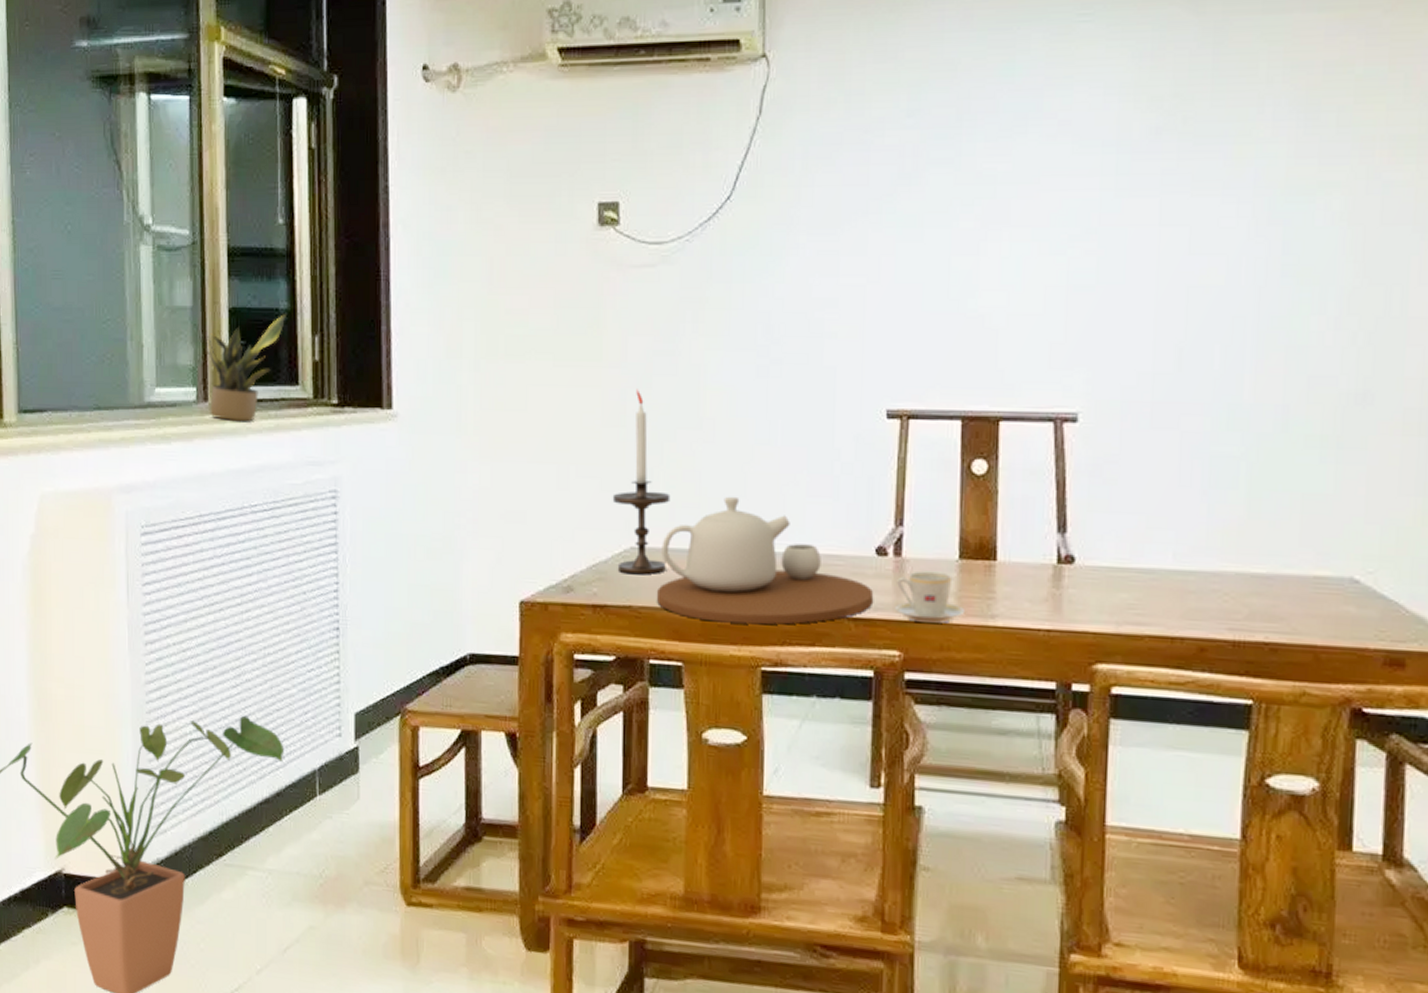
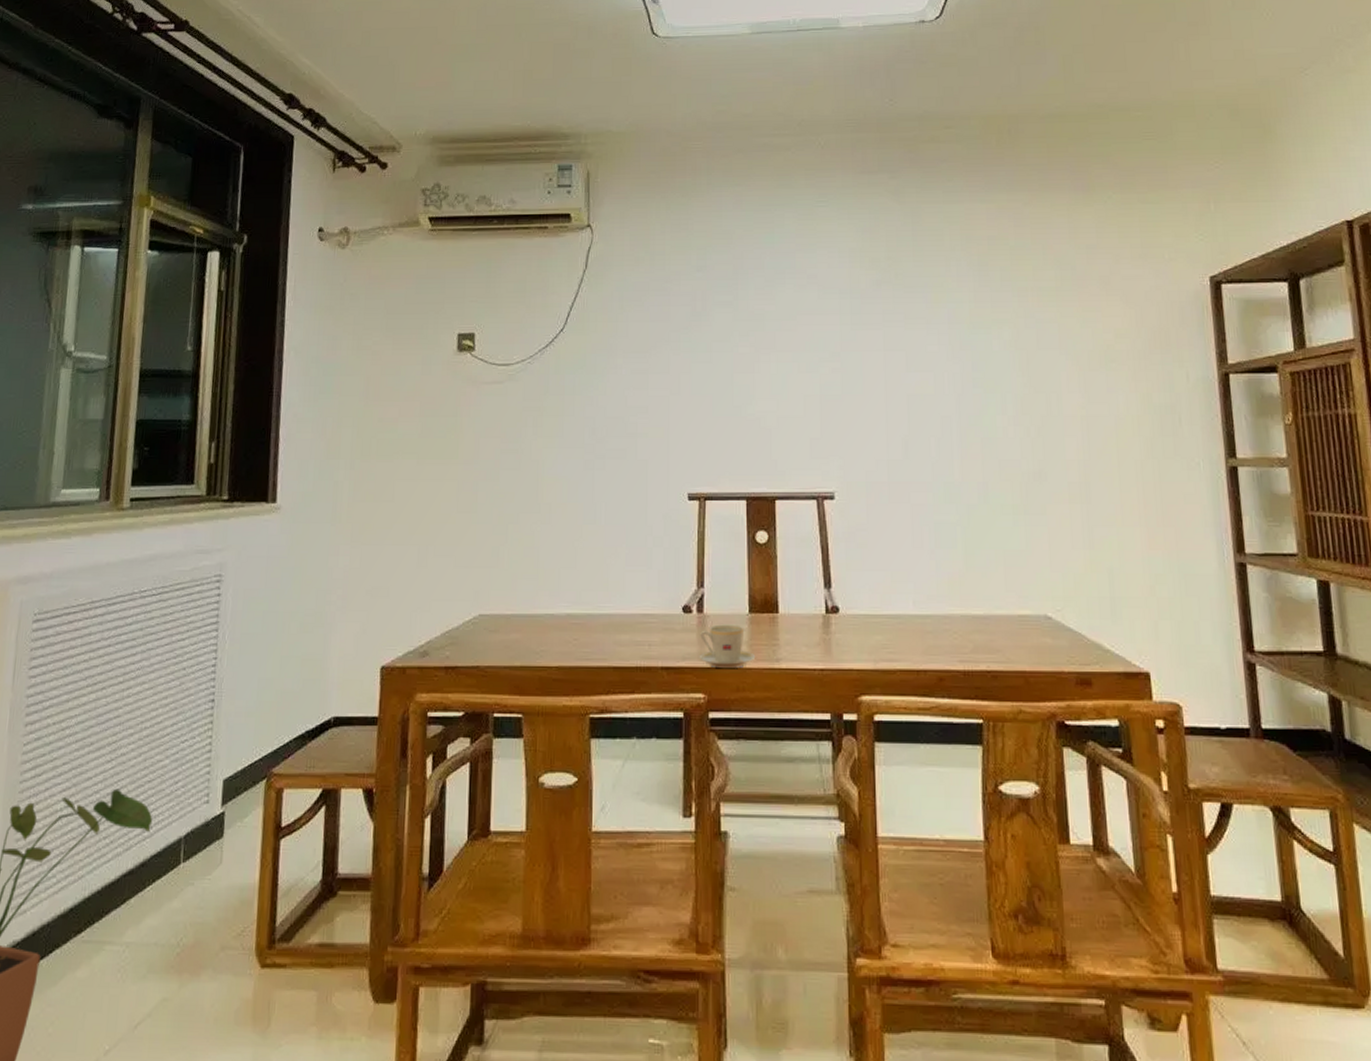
potted plant: present [207,314,288,422] -> none [110,425,189,517]
candlestick: present [612,389,671,575] -> none [464,481,514,639]
tea set: present [656,496,874,625] -> none [500,568,682,677]

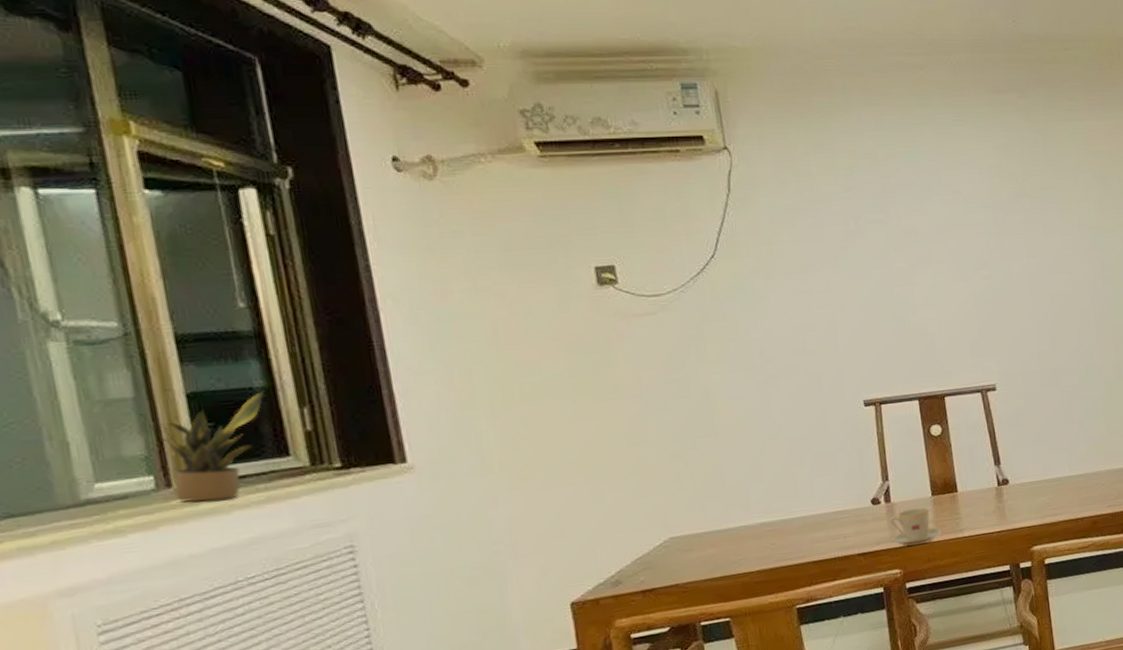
potted plant: none [110,425,189,517] -> present [160,391,265,502]

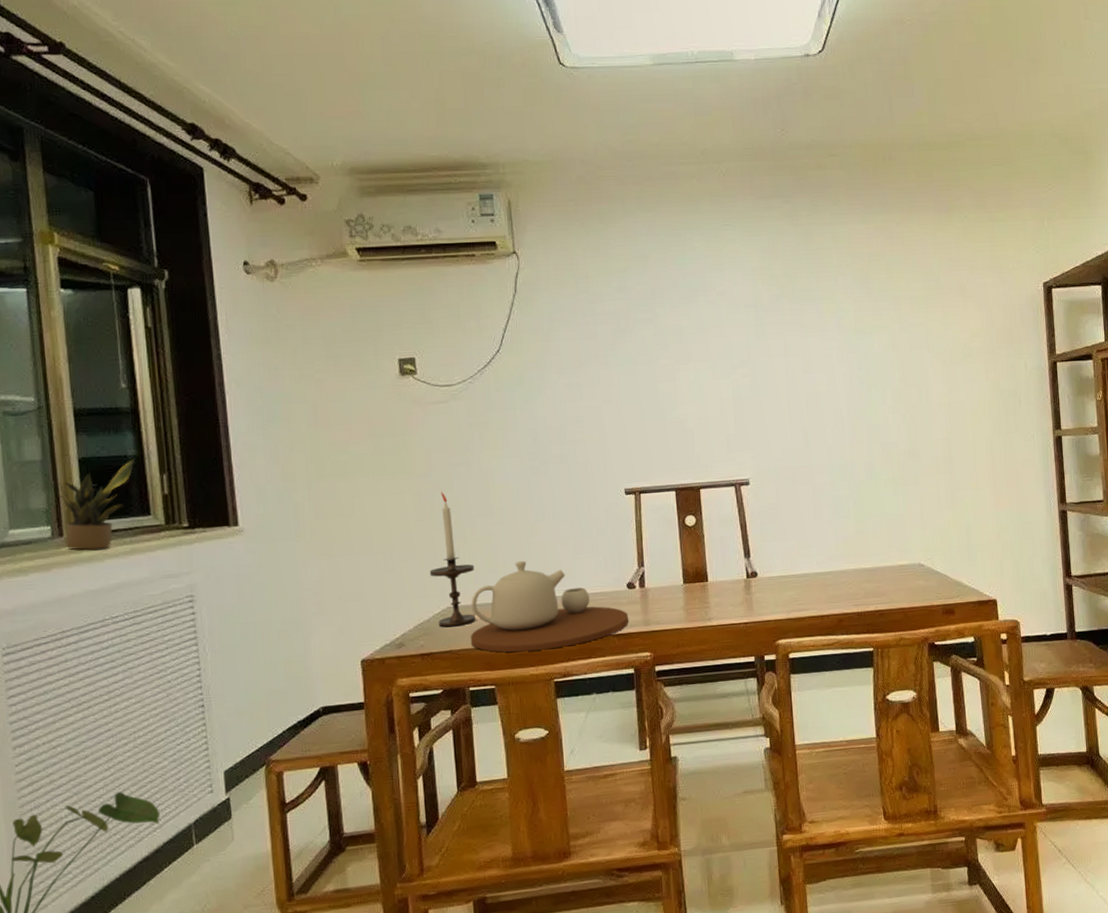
candlestick: none [646,412,704,560] -> present [429,491,476,628]
tea set: none [697,482,876,582] -> present [470,560,629,653]
teacup: present [890,507,942,546] -> none [643,594,692,631]

